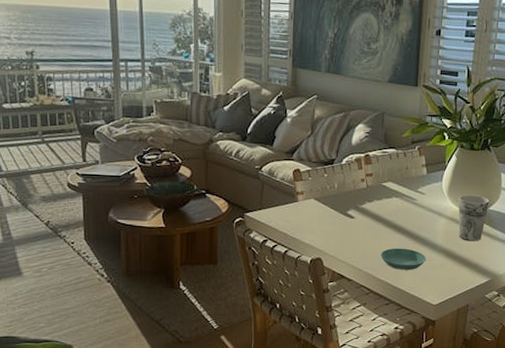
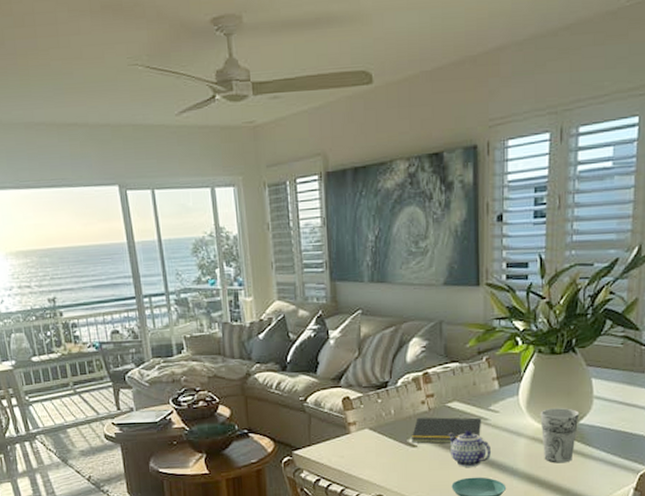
notepad: none [349,192,411,217] -> present [411,417,482,444]
teapot: none [381,206,417,239] -> present [448,429,492,467]

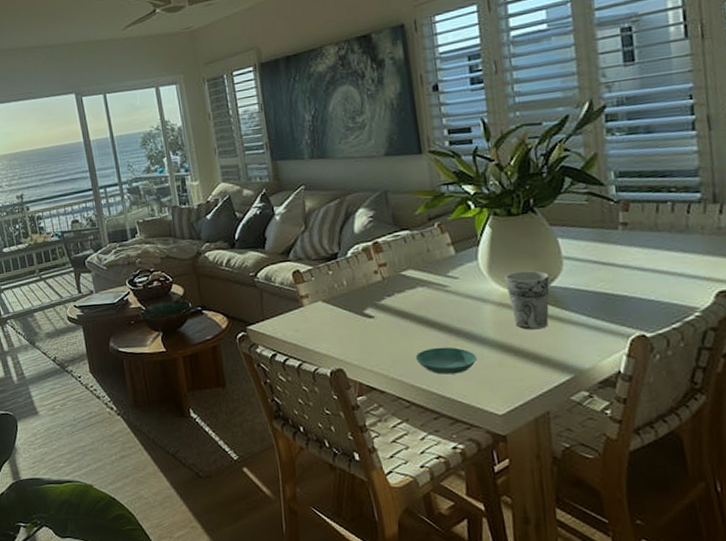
notepad: present [411,417,482,444] -> none [366,285,442,314]
teapot: present [448,429,492,467] -> none [405,297,456,337]

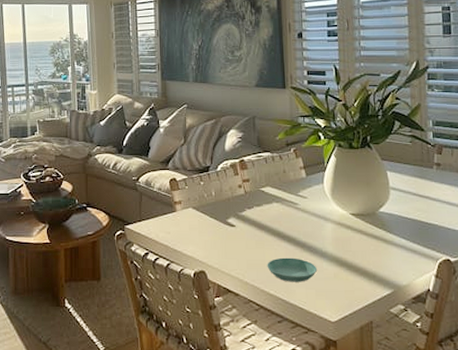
cup: present [504,270,550,330] -> none [344,197,379,248]

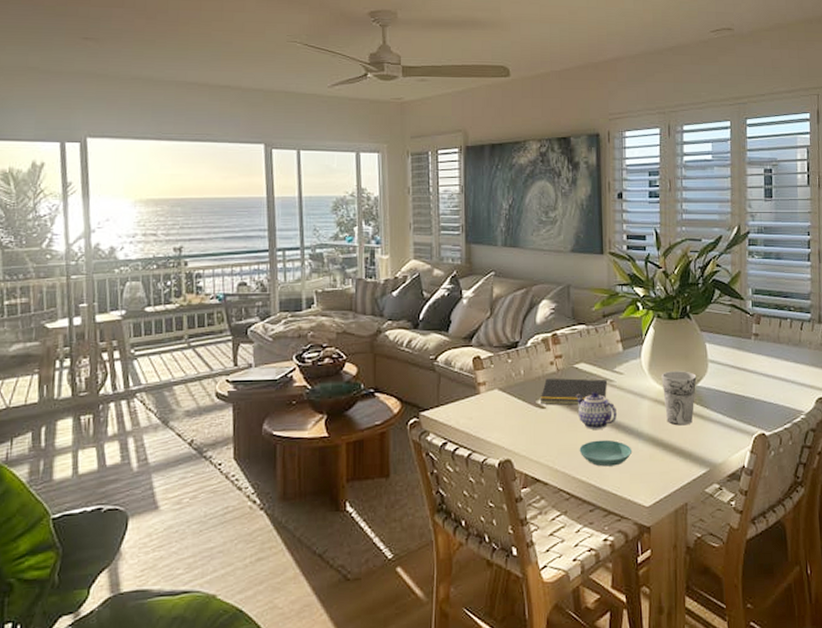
notepad: none [229,199,293,224] -> present [539,378,608,405]
teapot: none [262,212,303,248] -> present [575,391,618,429]
cup: none [344,197,379,248] -> present [661,371,697,426]

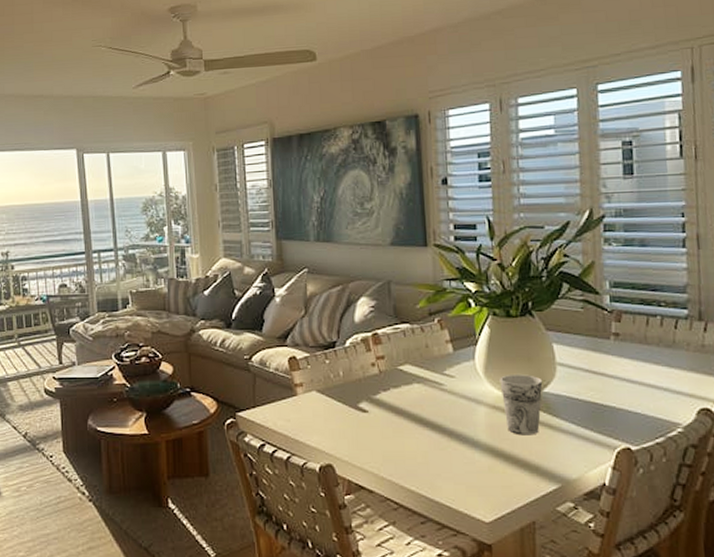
notepad: present [539,378,608,405] -> none [361,380,437,409]
teapot: present [575,391,618,429] -> none [401,395,450,436]
saucer: present [579,439,633,467] -> none [407,448,468,477]

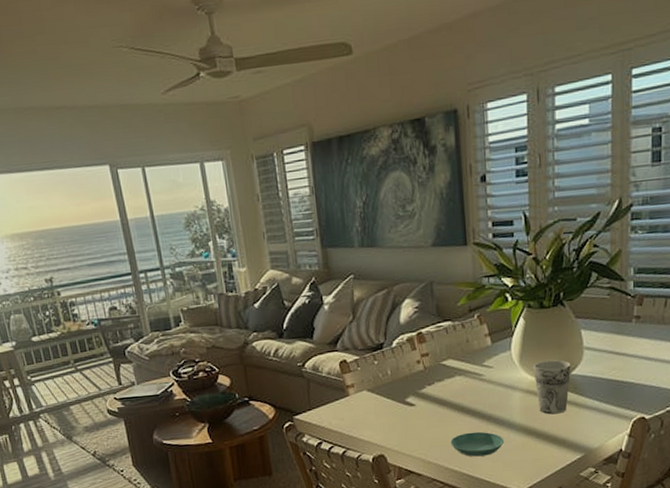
saucer: none [407,448,468,477] -> present [450,431,505,457]

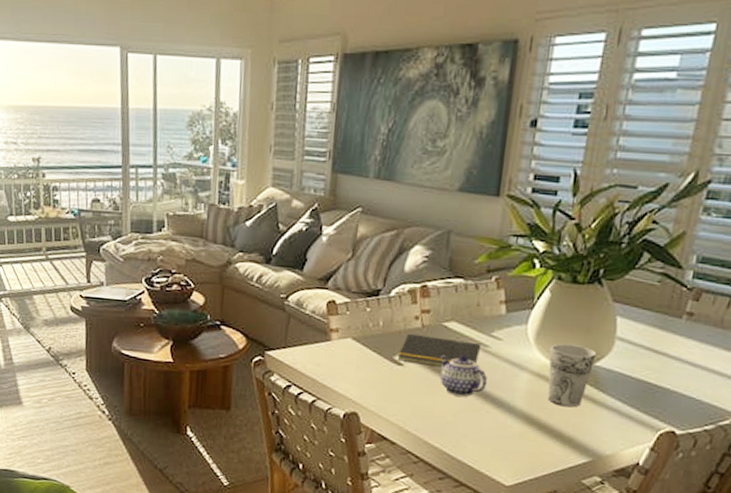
notepad: none [408,373,477,402] -> present [397,333,482,367]
teapot: none [444,386,488,423] -> present [440,354,488,397]
saucer: present [450,431,505,457] -> none [436,407,500,438]

